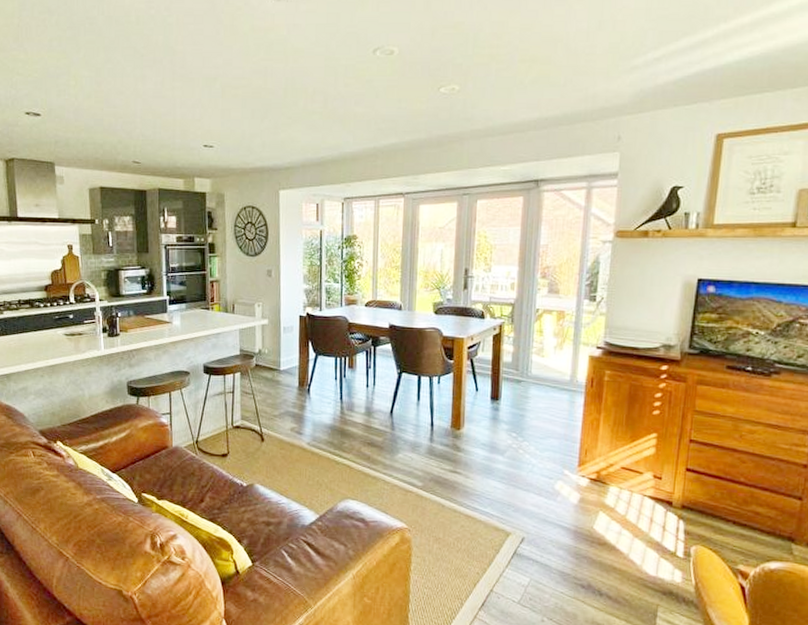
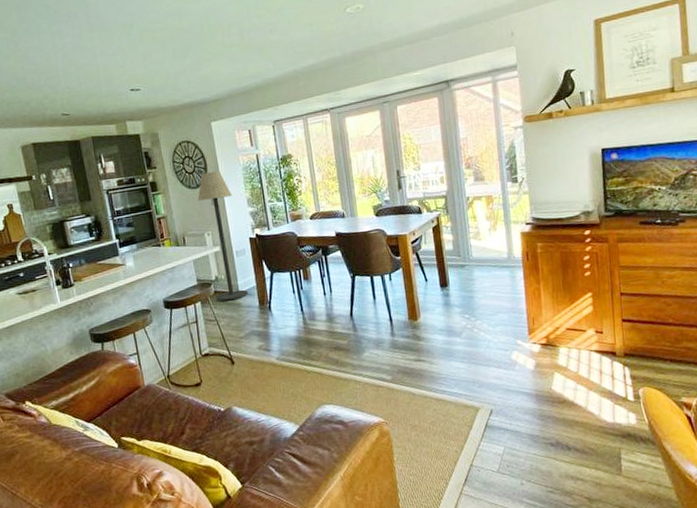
floor lamp: none [254,241,289,377] -> present [197,171,248,301]

